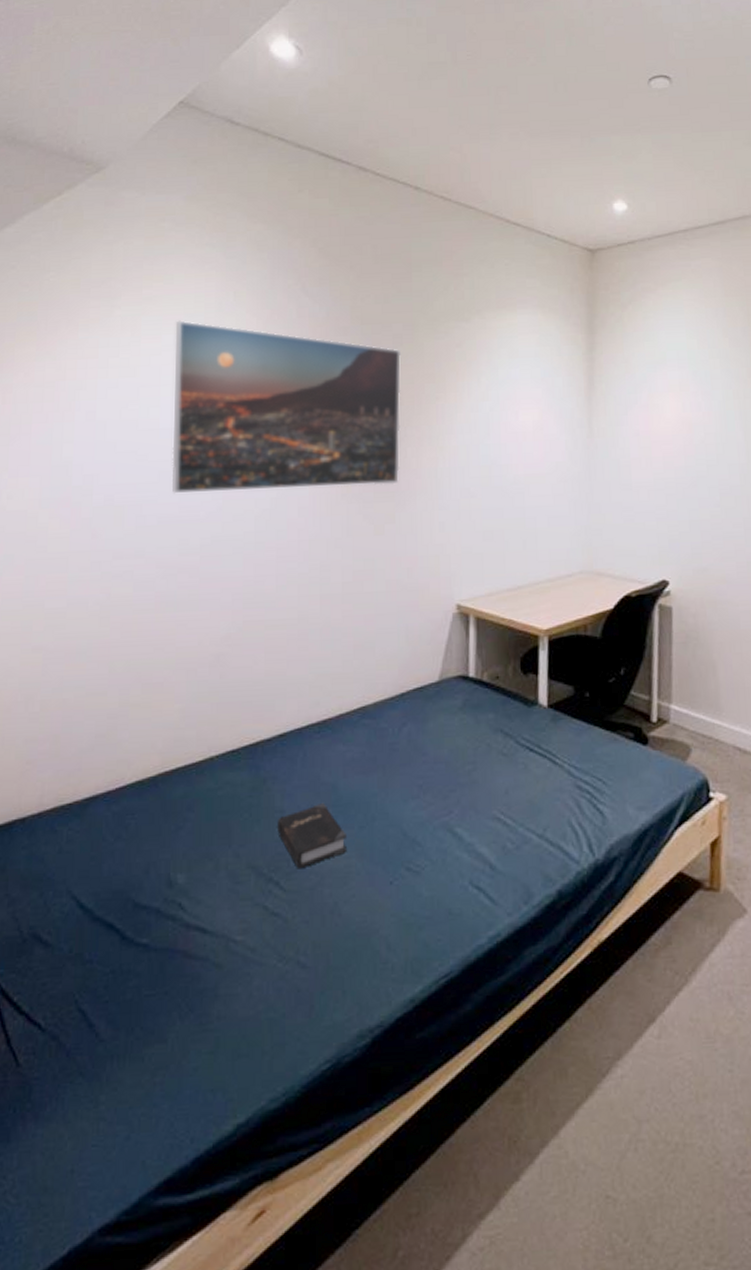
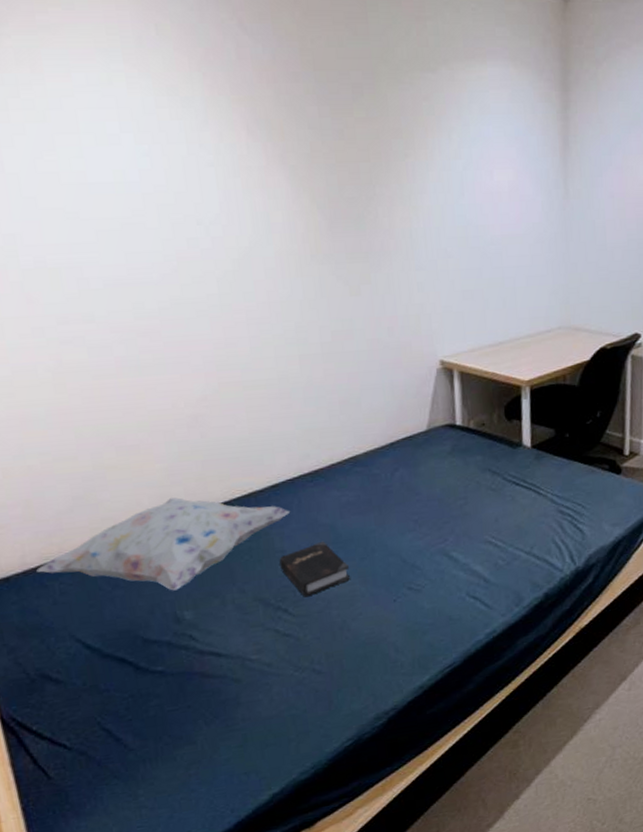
decorative pillow: none [50,742,295,848] -> present [36,497,291,591]
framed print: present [172,320,402,494] -> none [86,56,372,255]

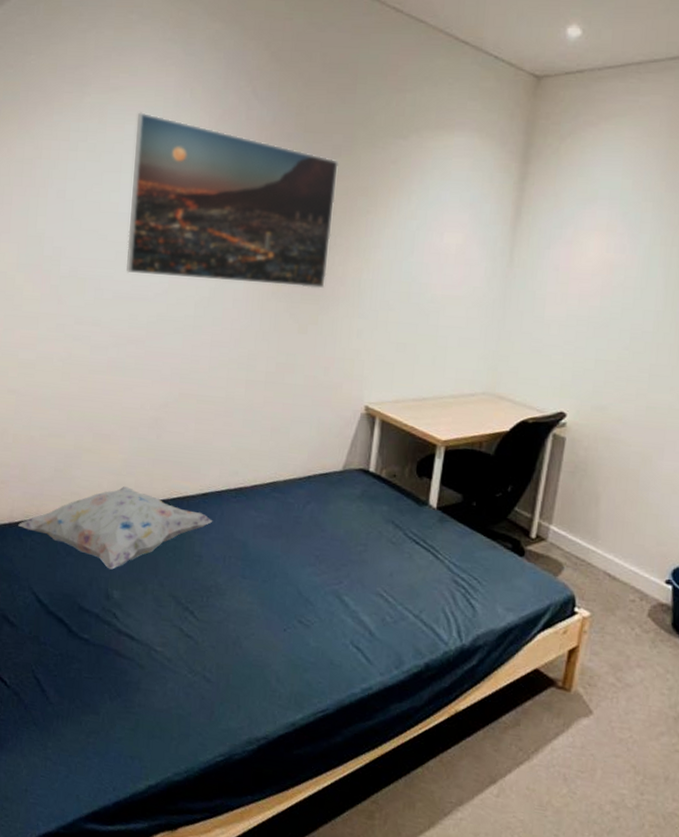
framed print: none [86,56,372,255] -> present [126,112,339,289]
hardback book: present [279,541,350,597] -> none [195,555,251,605]

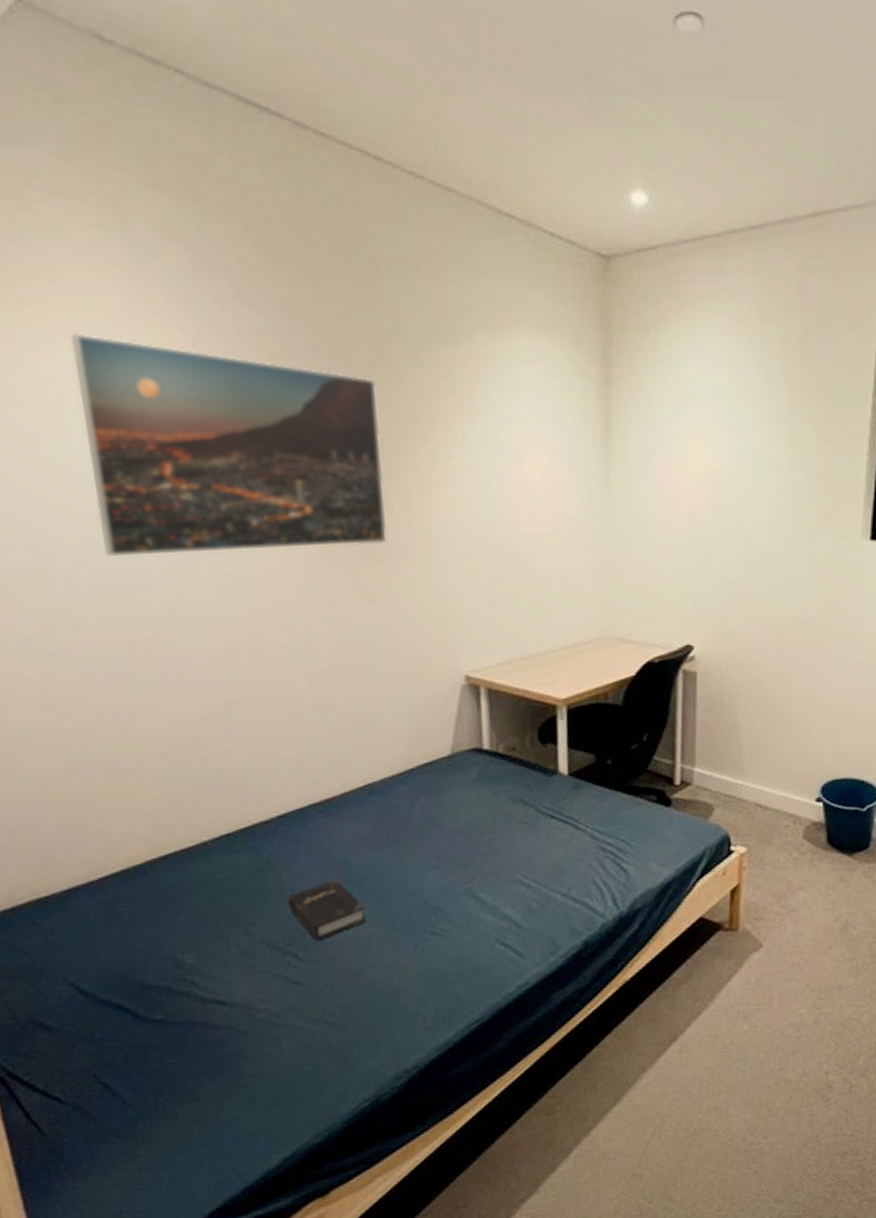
decorative pillow: present [18,486,213,570] -> none [26,828,300,932]
hardback book: none [195,555,251,605] -> present [288,878,366,941]

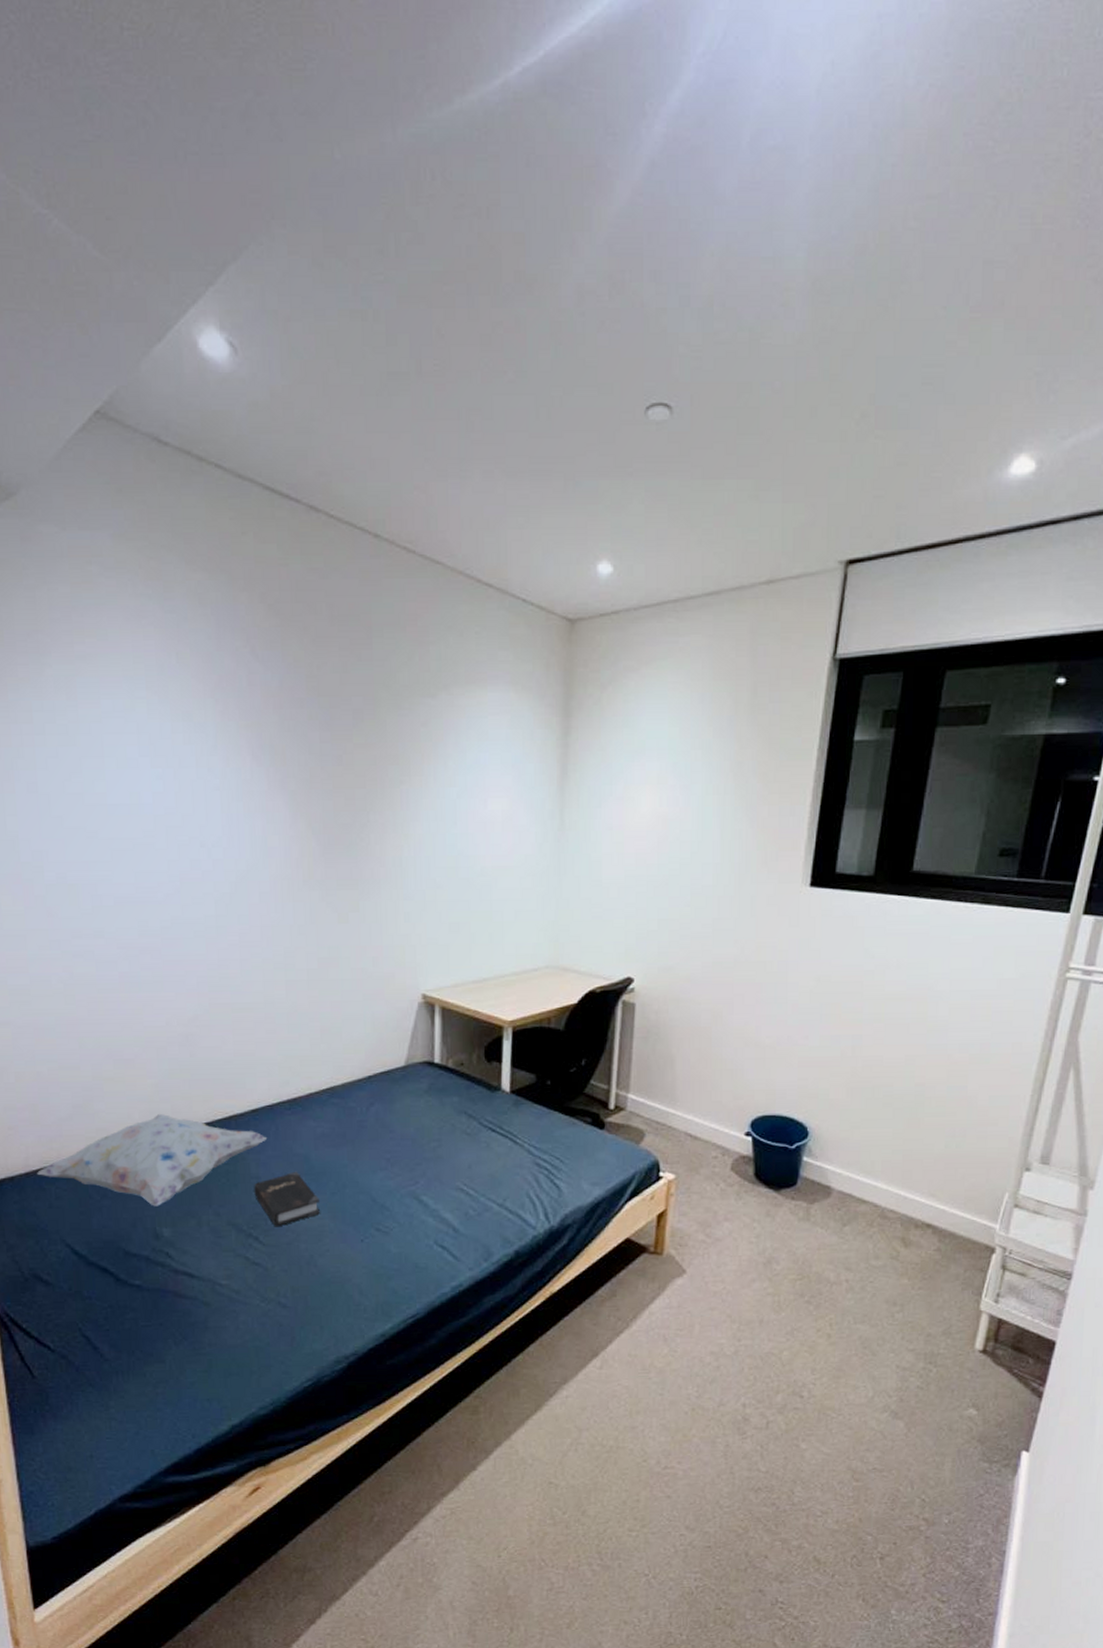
decorative pillow: none [26,828,300,932] -> present [37,1114,268,1206]
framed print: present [70,333,388,557] -> none [114,683,363,874]

